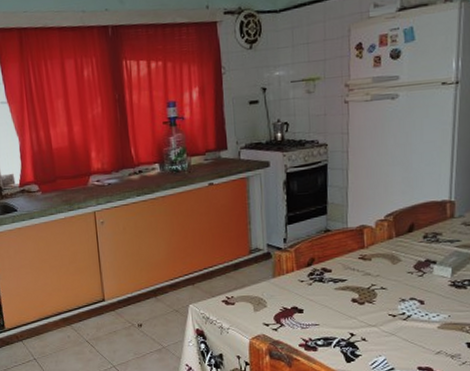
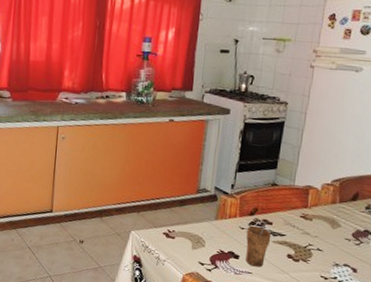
cup: none [307,269,333,318] -> present [245,221,272,267]

